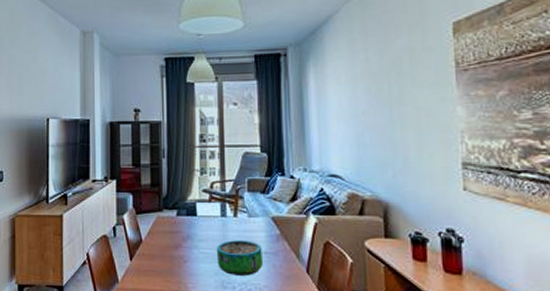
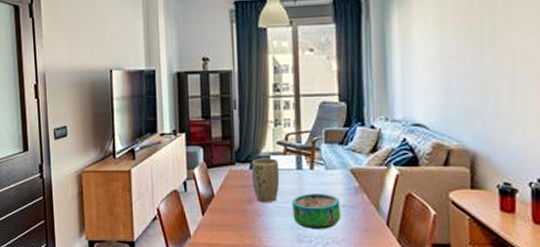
plant pot: none [178,205,205,248] -> present [251,158,280,202]

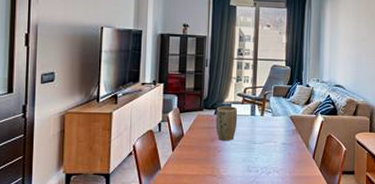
decorative bowl: present [293,194,340,229] -> none [245,134,281,161]

